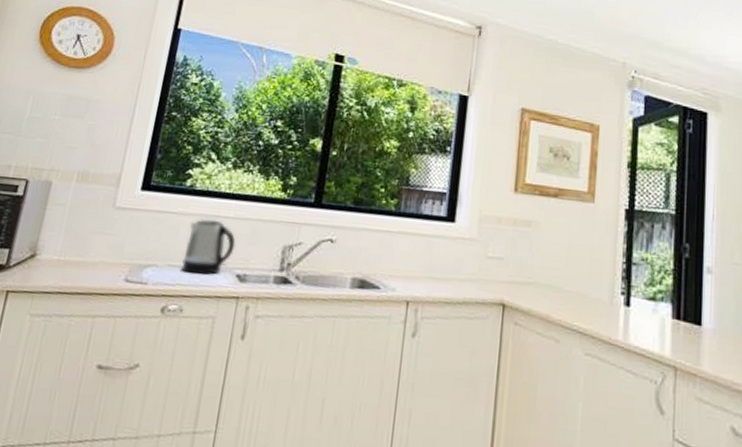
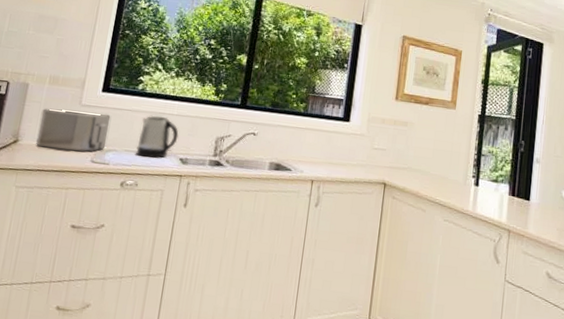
toaster: none [57,213,150,270] -> present [36,109,110,153]

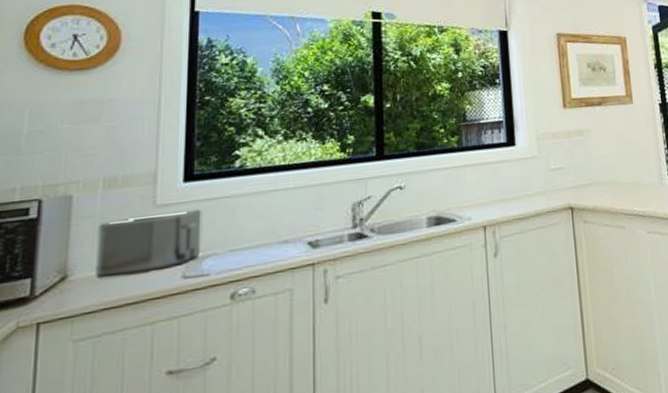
kettle: present [136,115,179,159] -> none [246,194,301,254]

